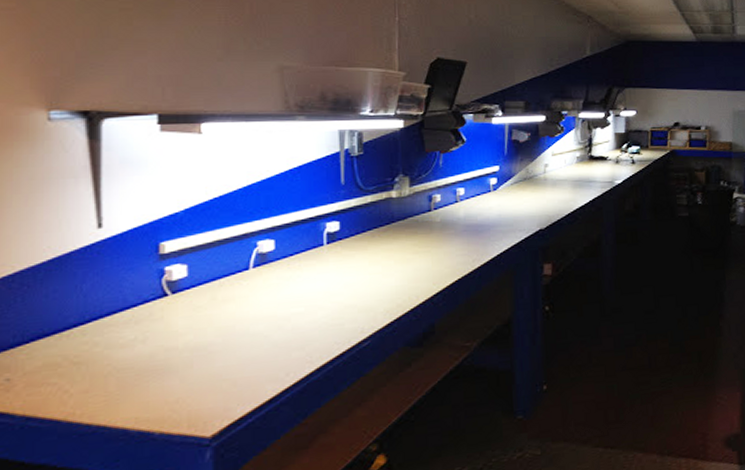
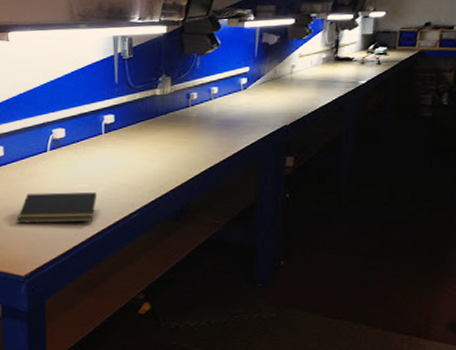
notepad: none [202,318,316,366] -> present [17,192,97,224]

